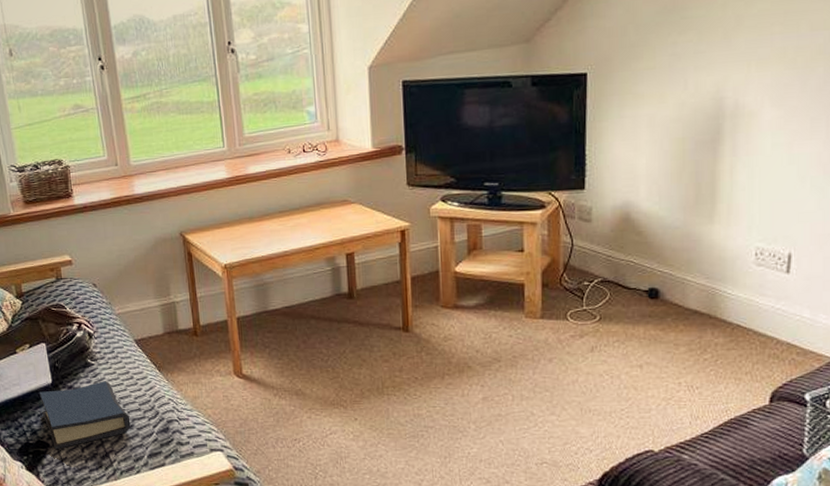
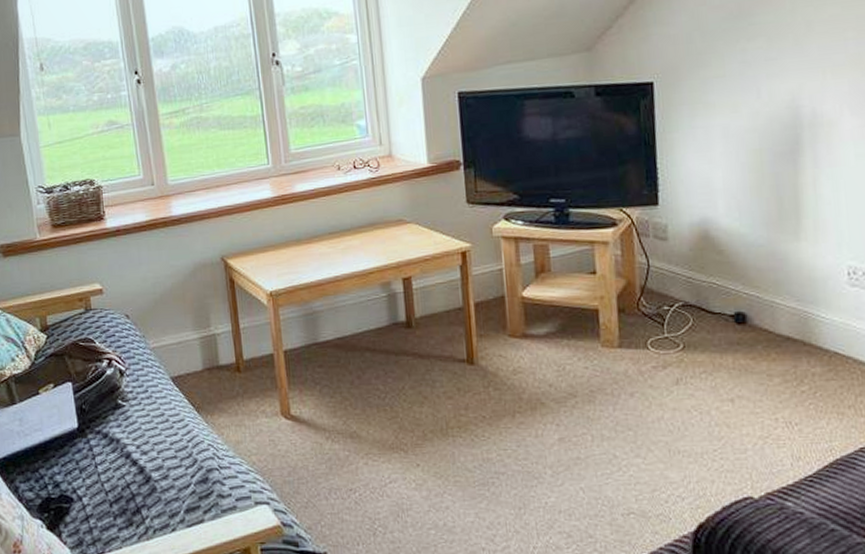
hardback book: present [39,381,131,450] -> none [63,424,166,505]

